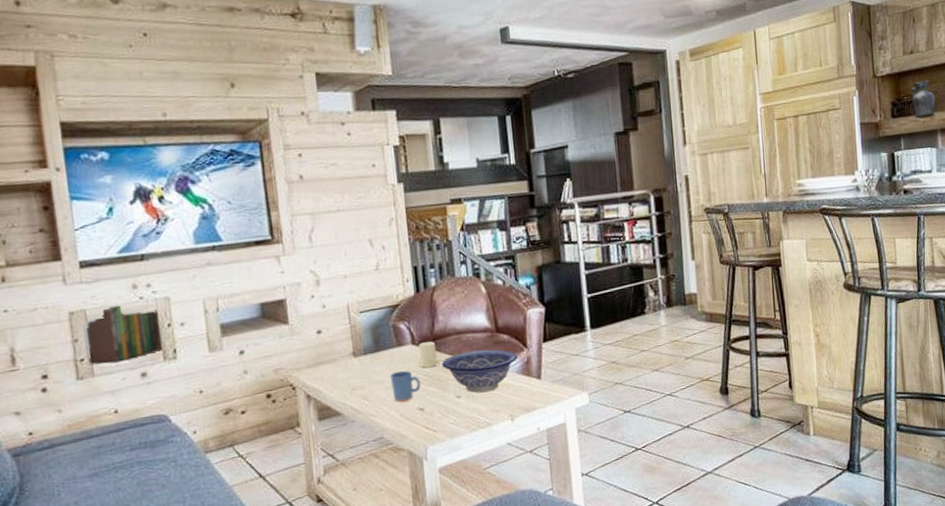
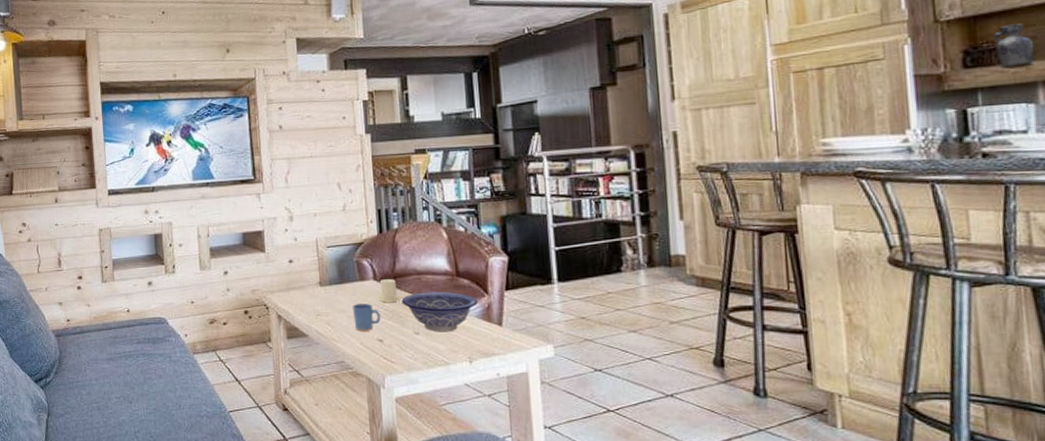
books: present [84,305,161,364] -> none [109,226,164,272]

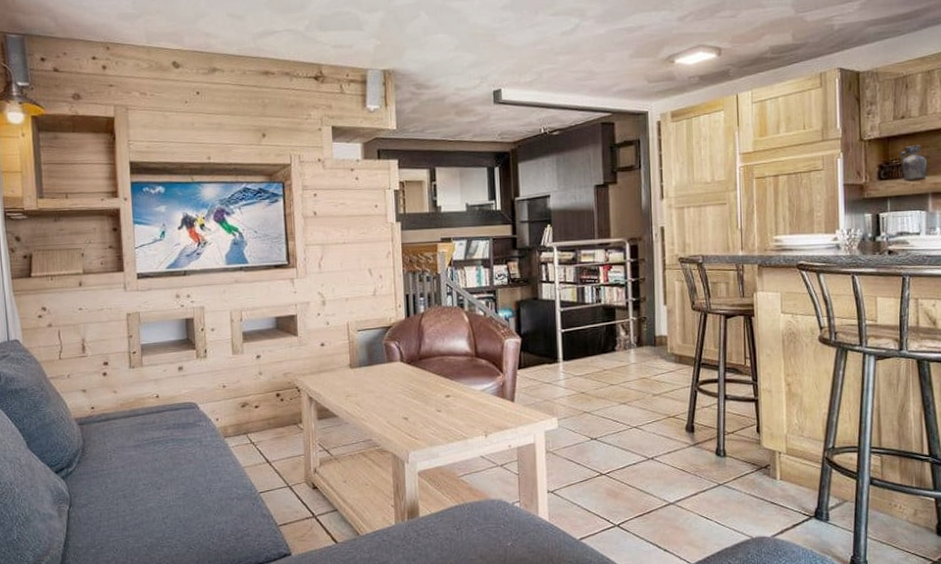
mug: present [353,304,381,331] -> none [381,384,406,411]
candle: present [377,279,403,303] -> none [403,360,427,383]
decorative bowl: present [401,291,478,332] -> none [426,371,494,409]

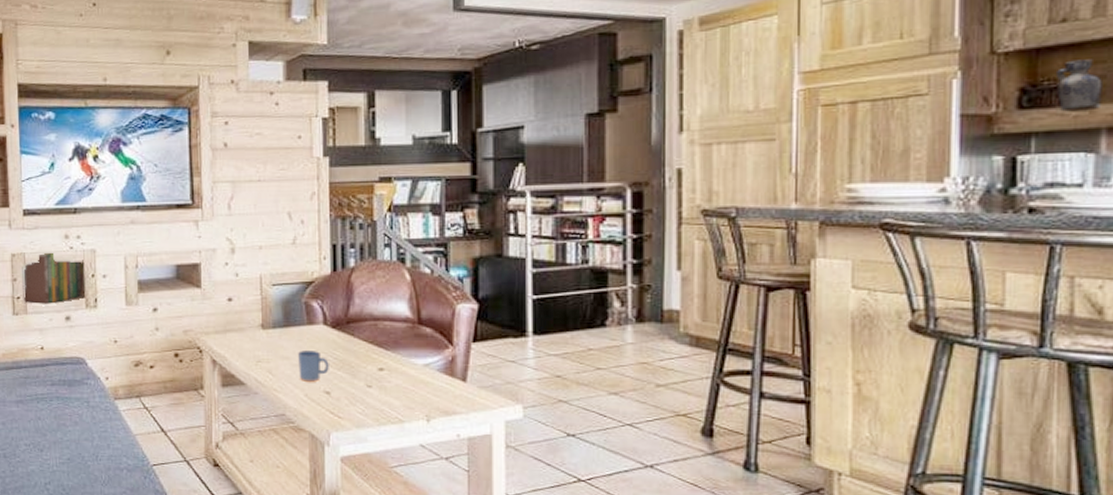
books: none [137,310,195,357] -> present [22,252,85,304]
mug: none [381,384,406,411] -> present [298,351,329,382]

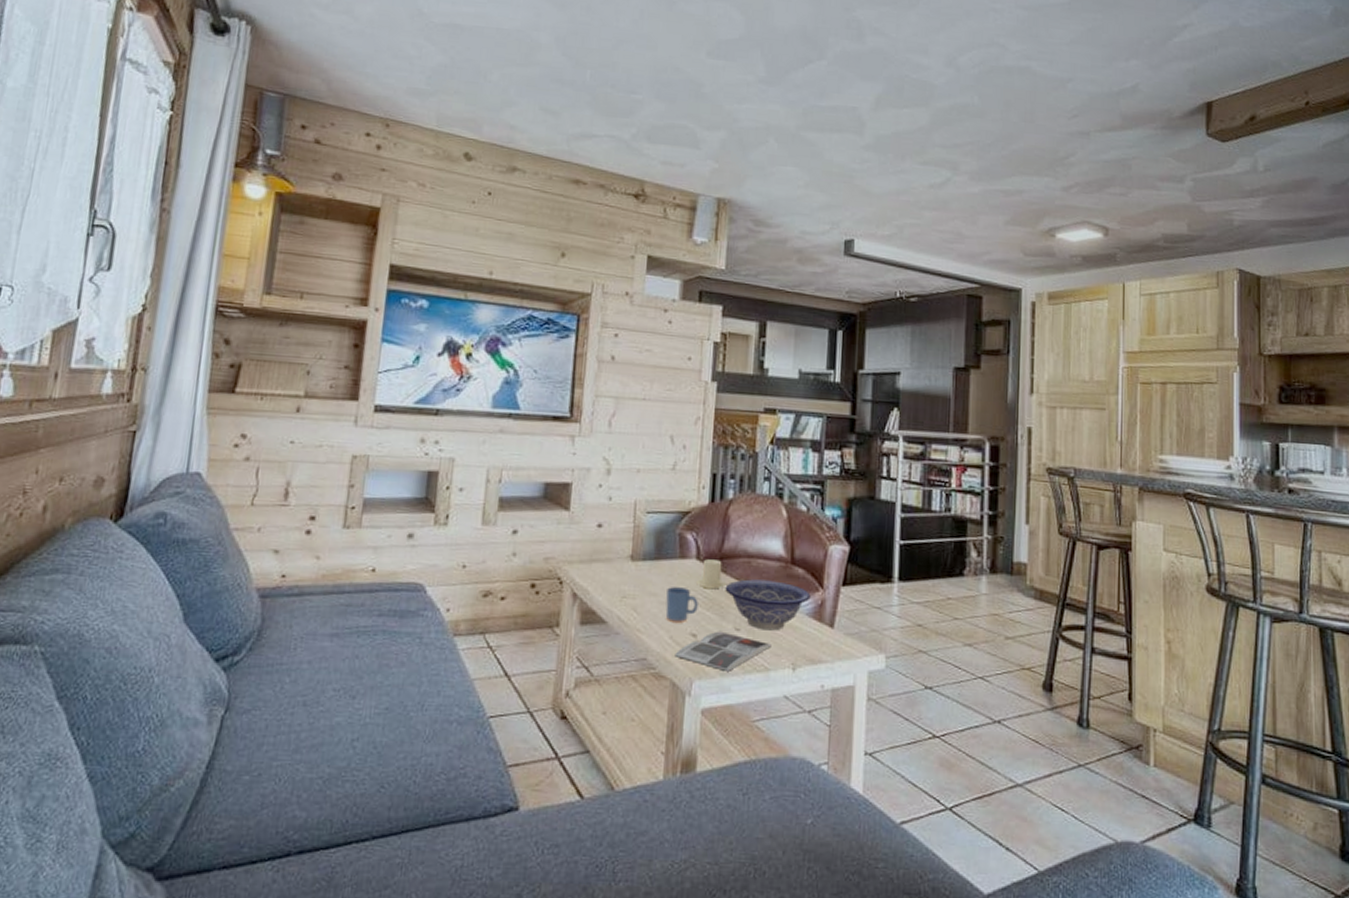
books: present [22,252,85,304] -> none [358,456,439,518]
magazine: none [311,388,404,424] -> present [674,631,772,671]
candle: none [326,324,355,351] -> present [697,559,727,590]
decorative bowl: none [354,340,441,386] -> present [725,579,811,631]
ceramic jug: present [1055,59,1103,112] -> none [1302,367,1334,411]

